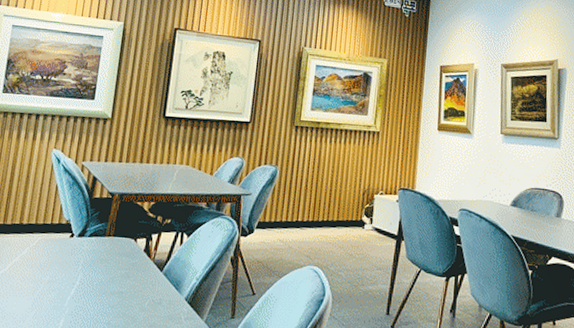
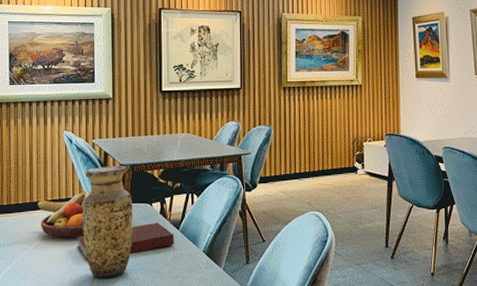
fruit bowl: none [10,218,72,271] -> present [38,192,91,239]
notebook: none [46,260,156,297] -> present [76,222,174,261]
vase: none [55,192,116,319] -> present [81,166,133,279]

